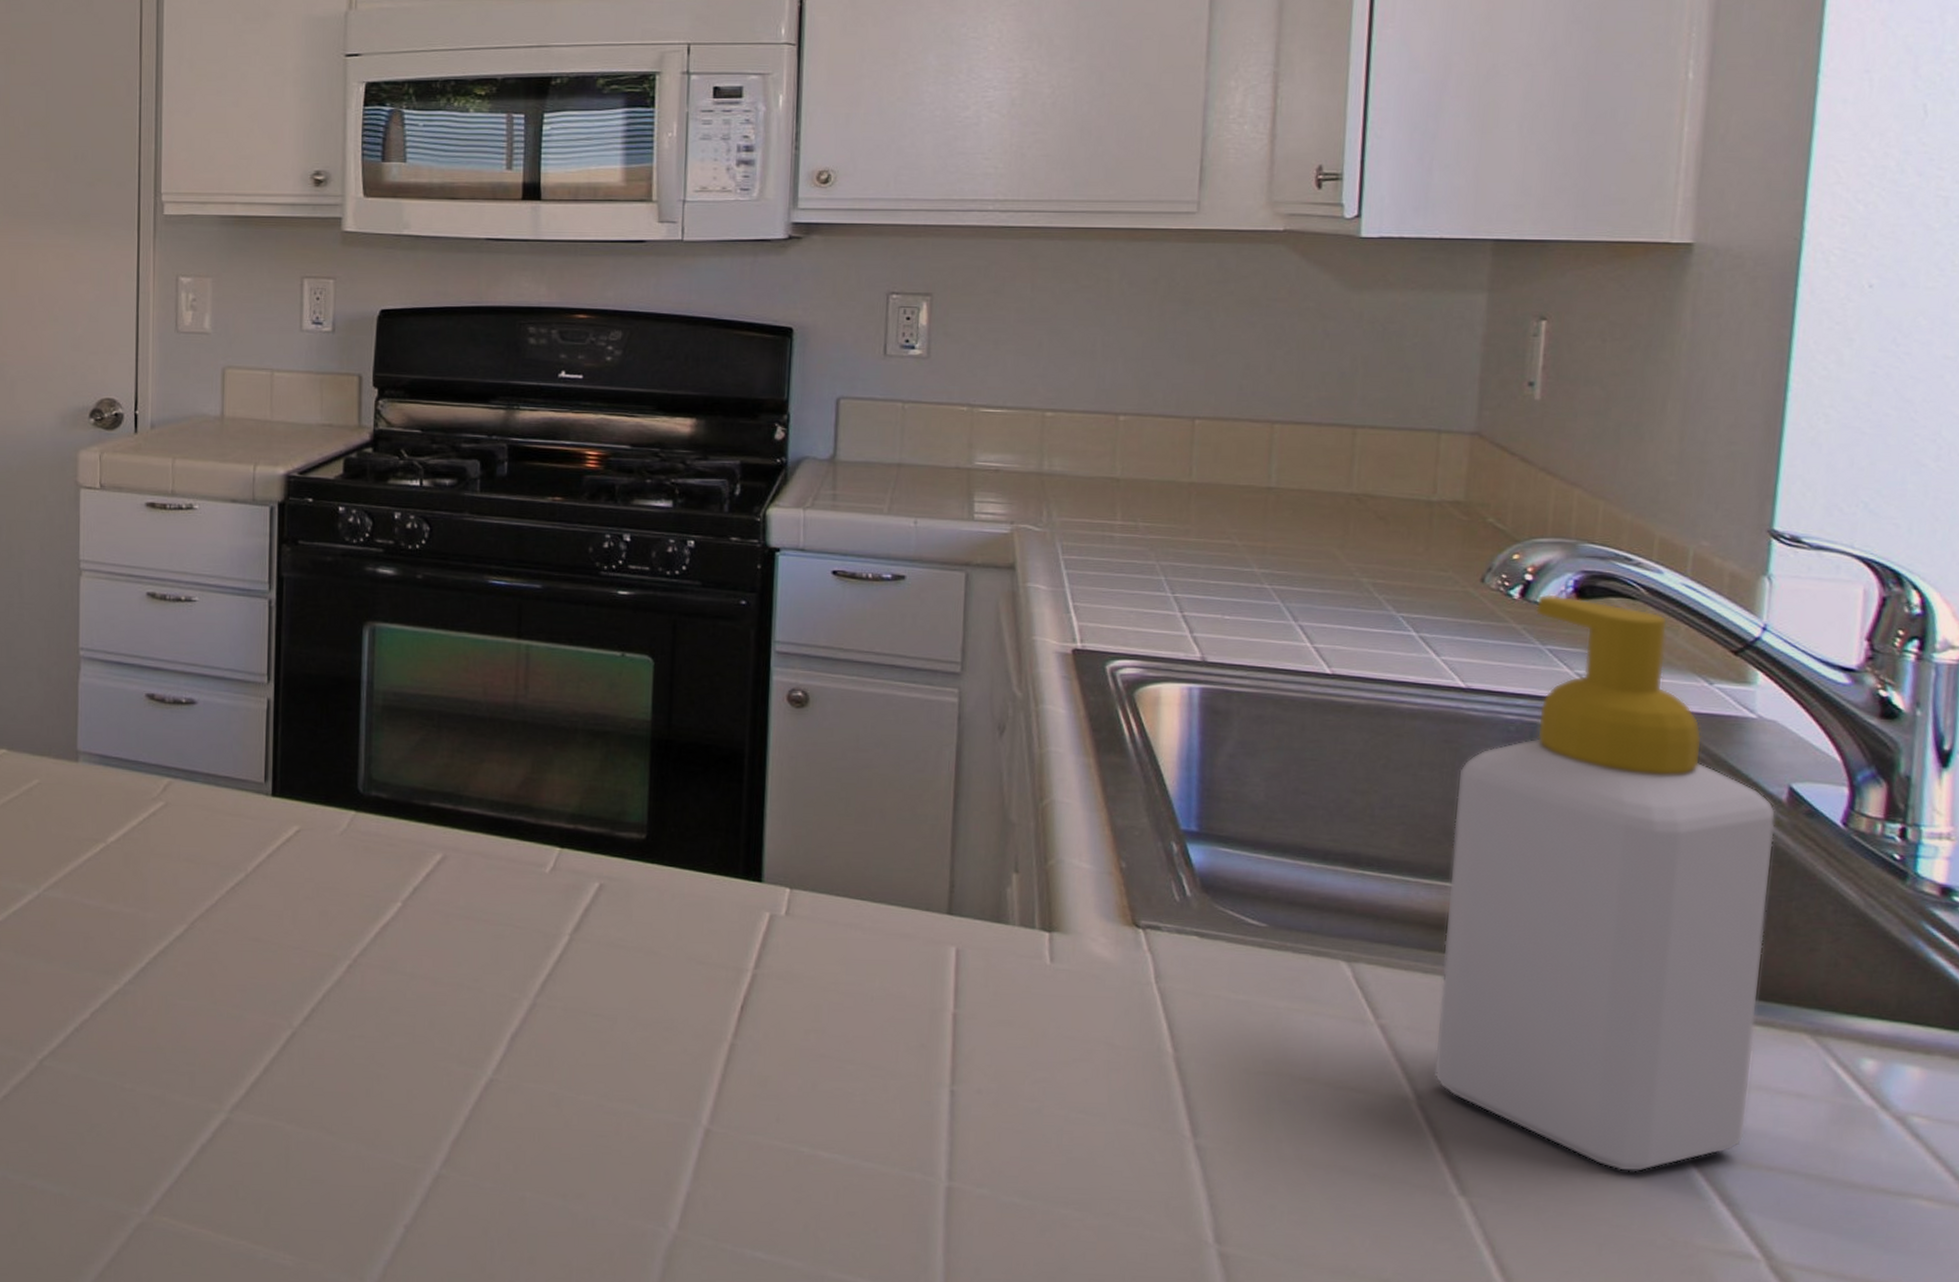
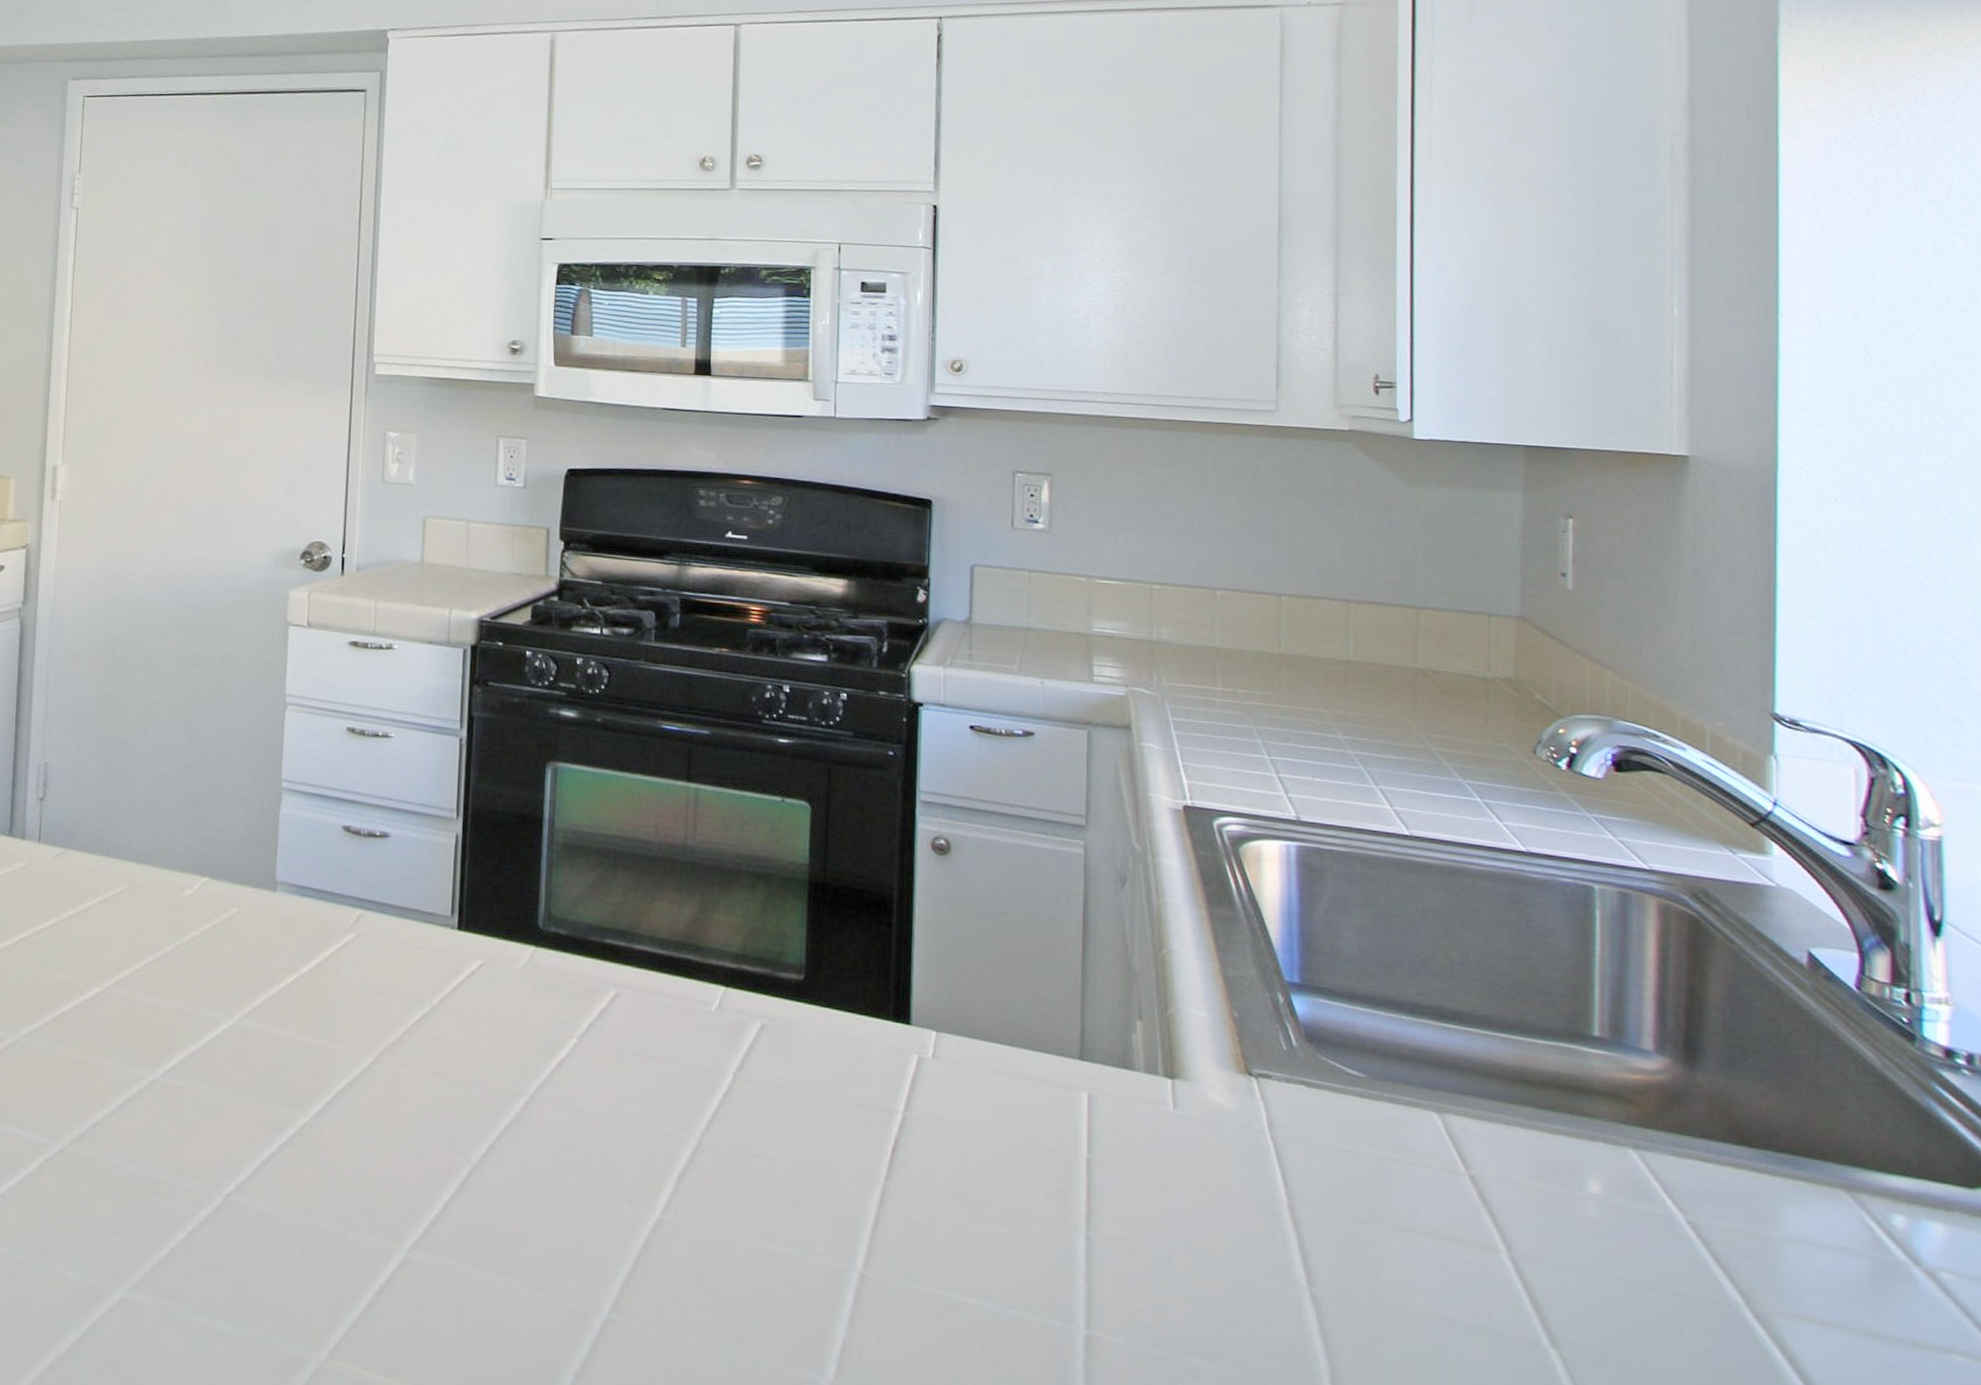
soap bottle: present [1434,594,1776,1173] -> none [1520,766,1800,1326]

